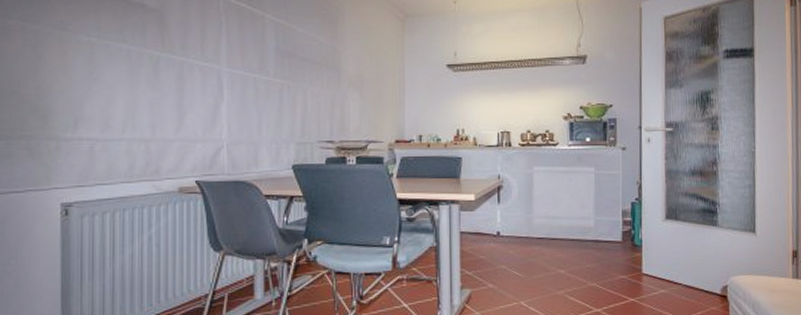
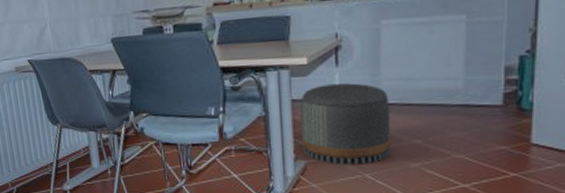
pouf: none [467,219,541,293] -> present [300,83,391,165]

